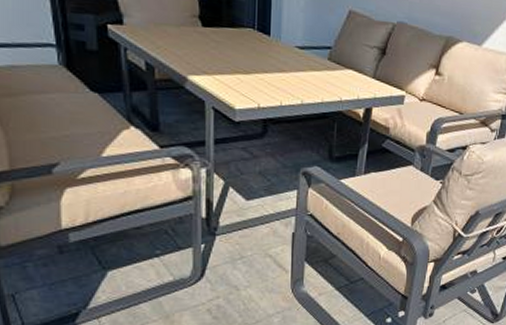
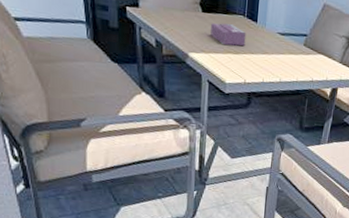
tissue box: none [214,38,258,65] -> present [211,23,246,46]

